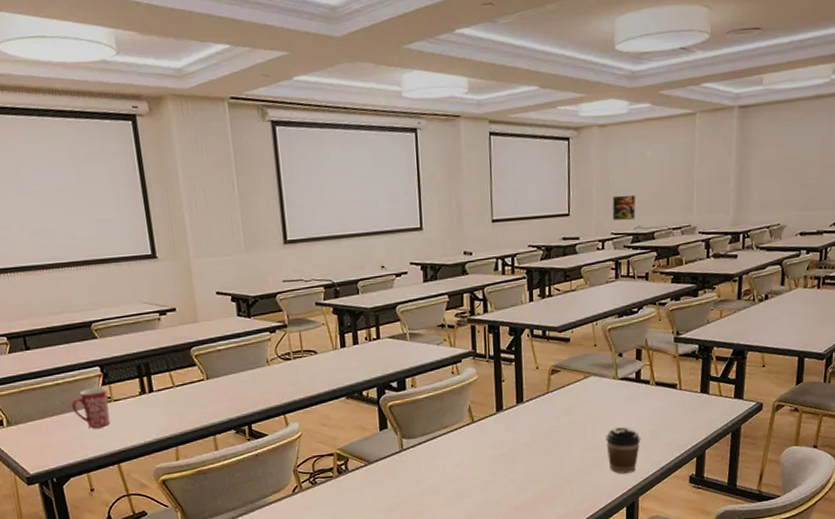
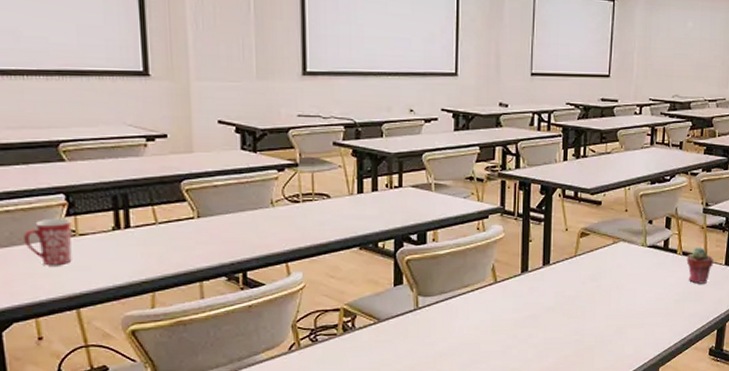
coffee cup: present [606,426,641,474] -> none [630,294,665,343]
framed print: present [612,194,637,221] -> none [651,62,676,88]
potted succulent: none [660,377,689,413] -> present [686,248,714,284]

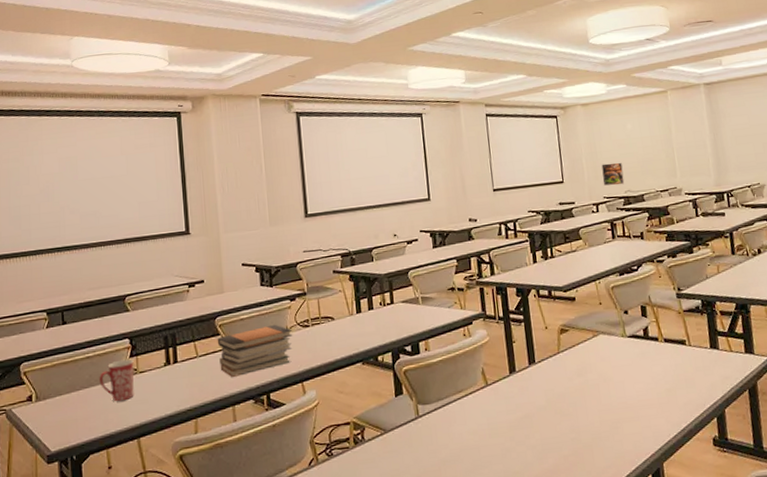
book stack: none [182,195,278,250] -> present [217,324,292,377]
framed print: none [651,62,676,88] -> present [601,162,625,186]
potted succulent: present [686,248,714,284] -> none [669,333,699,371]

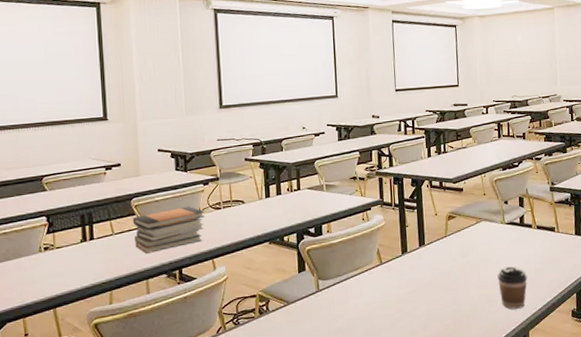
mug: present [99,359,134,402] -> none [16,235,51,275]
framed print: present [601,162,625,186] -> none [493,70,512,91]
coffee cup: none [621,386,658,437] -> present [497,266,528,309]

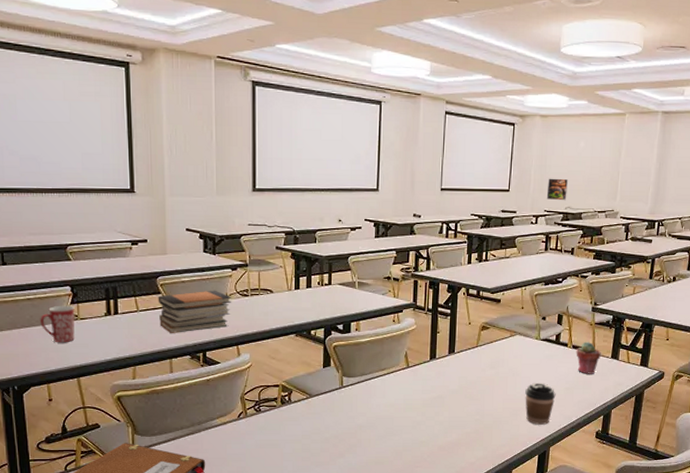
mug: none [16,235,51,275] -> present [40,305,75,343]
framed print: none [493,70,512,91] -> present [546,178,569,201]
potted succulent: none [541,221,565,253] -> present [576,342,601,374]

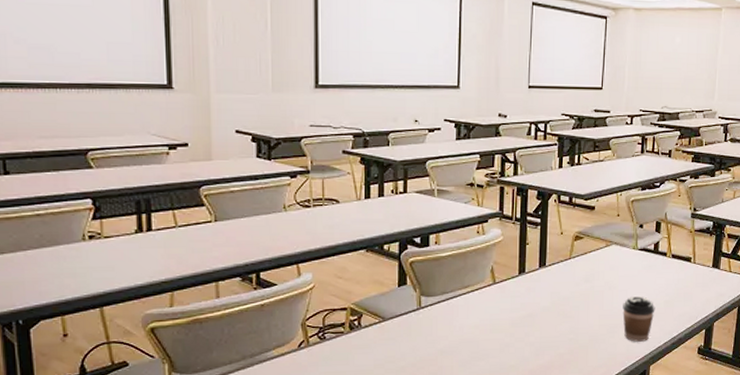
mug: present [40,305,75,343] -> none [52,221,98,267]
book stack: present [158,290,231,333] -> none [201,200,290,252]
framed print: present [546,178,569,201] -> none [642,75,665,100]
potted succulent: present [576,342,601,374] -> none [675,251,702,285]

